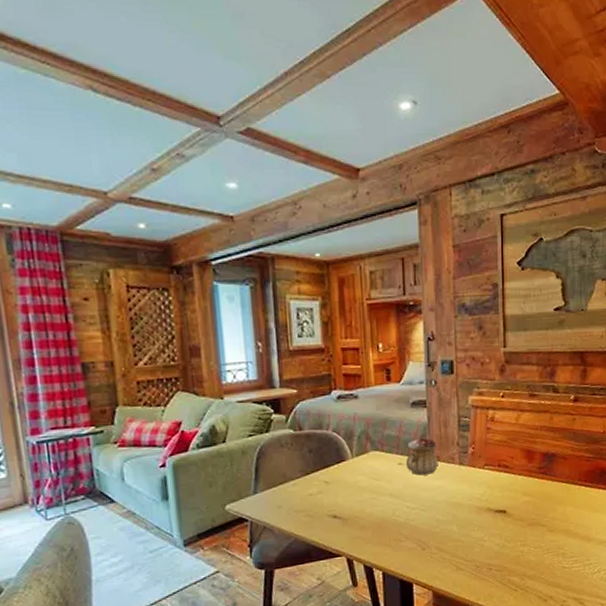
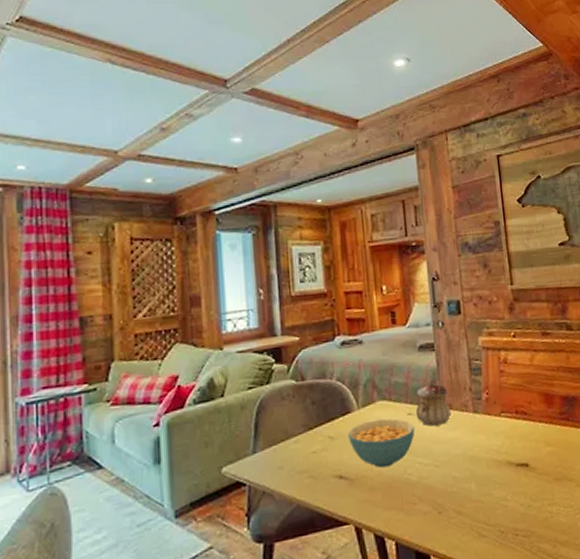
cereal bowl: none [342,467,405,510] -> present [348,418,415,468]

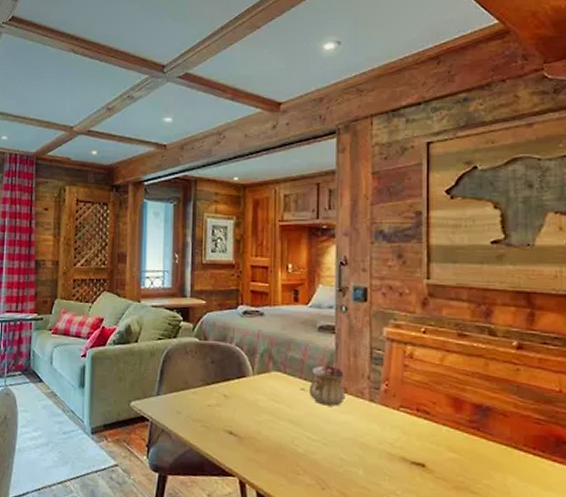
cereal bowl: present [348,418,415,468] -> none [242,388,307,434]

